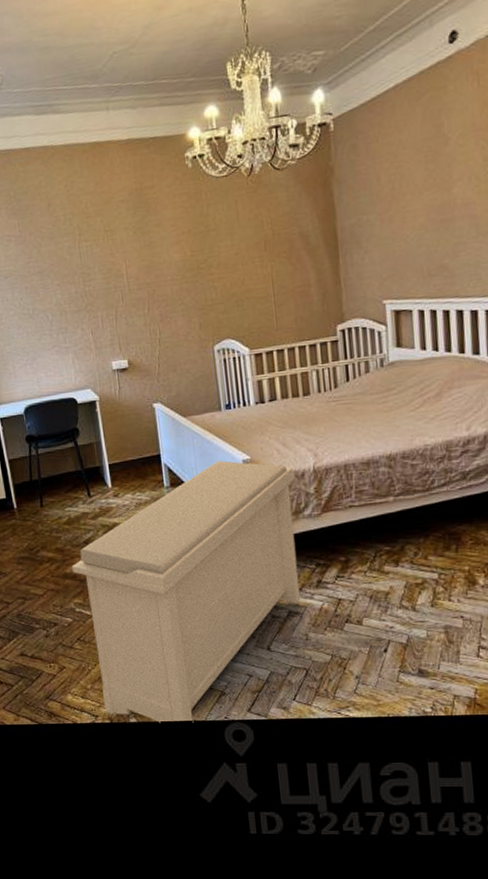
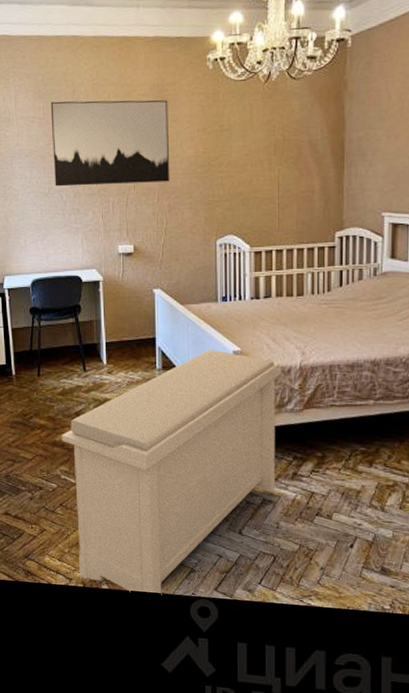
wall art: none [25,204,159,307] -> present [50,100,170,187]

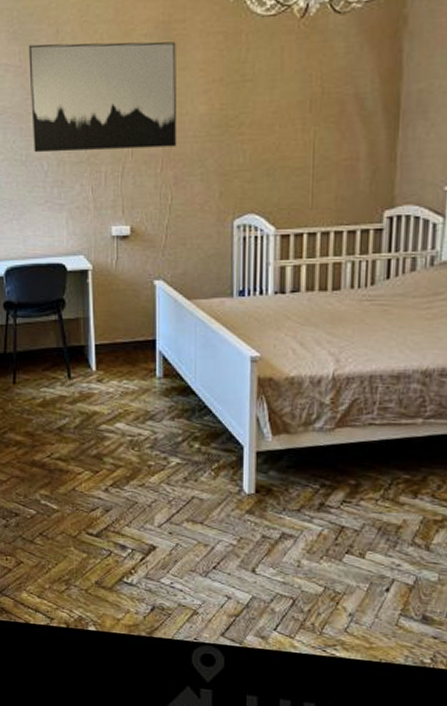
bench: present [61,350,281,596] -> none [41,355,309,640]

